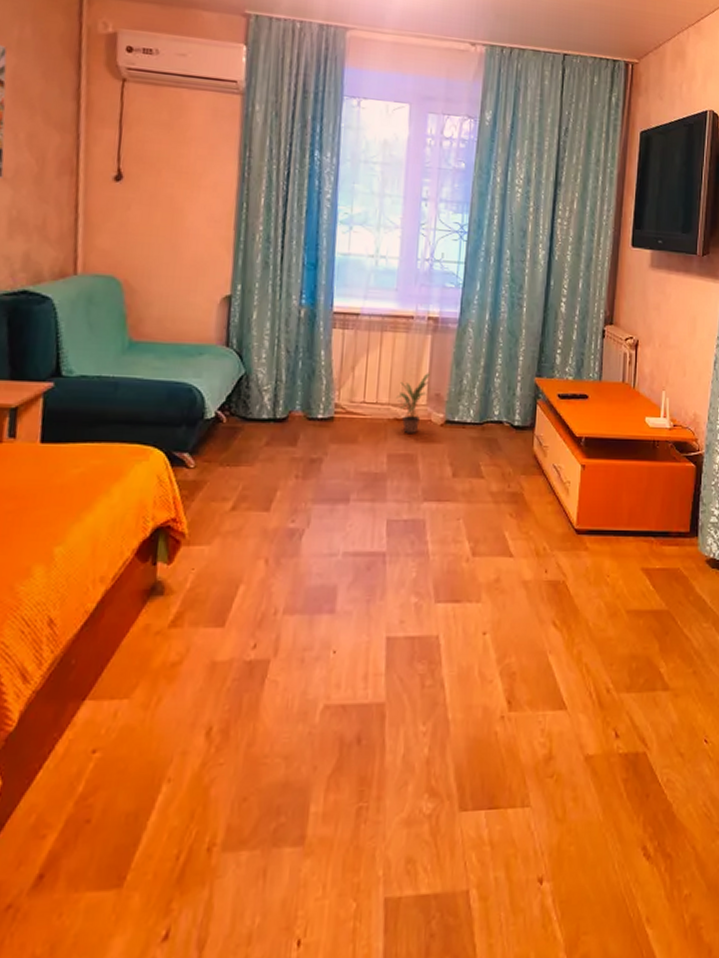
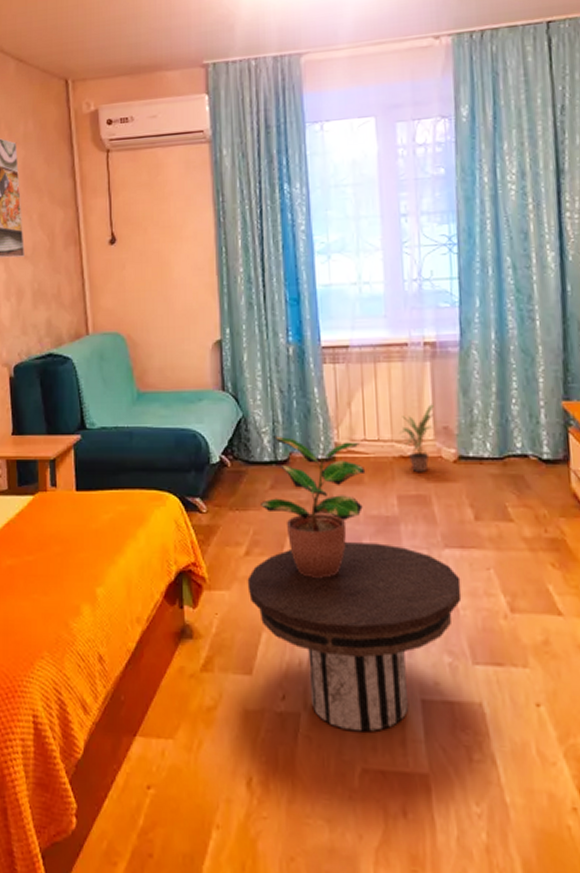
side table: none [229,497,434,672] -> present [247,542,462,732]
potted plant: none [252,394,361,531] -> present [259,436,366,578]

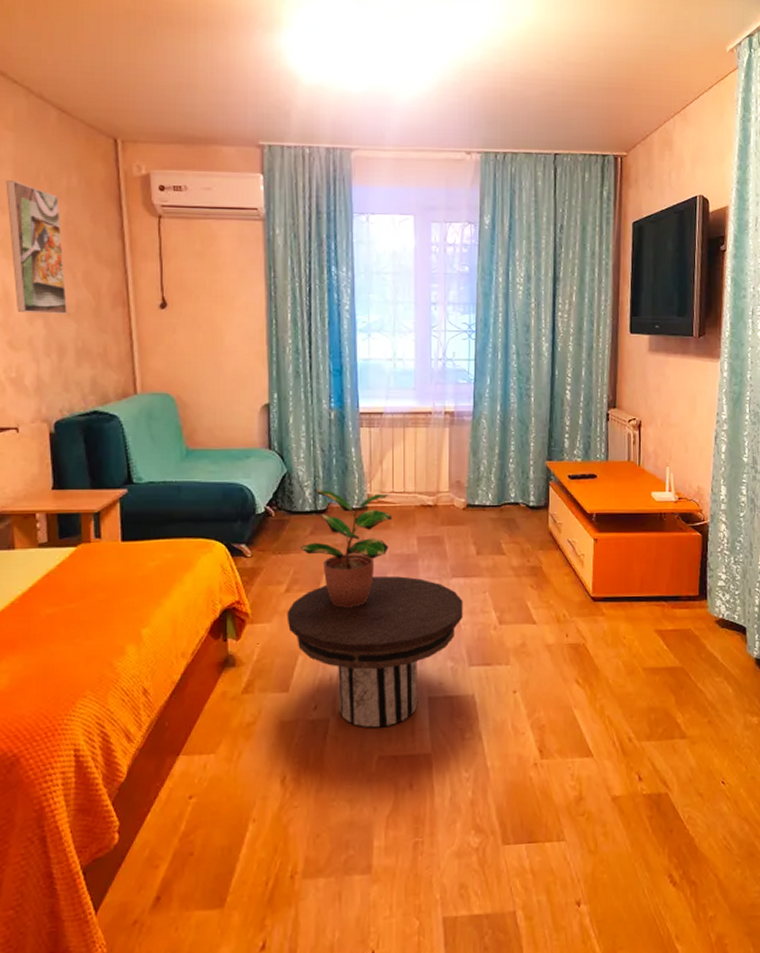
potted plant: present [399,404,440,473] -> none [421,462,454,519]

